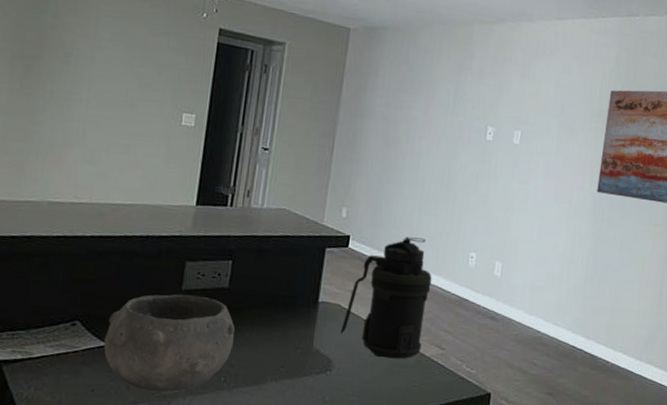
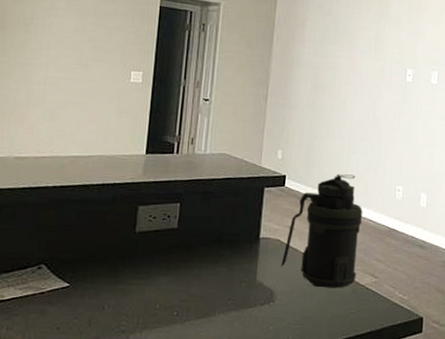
bowl: present [103,294,235,393] -> none [67,236,185,328]

